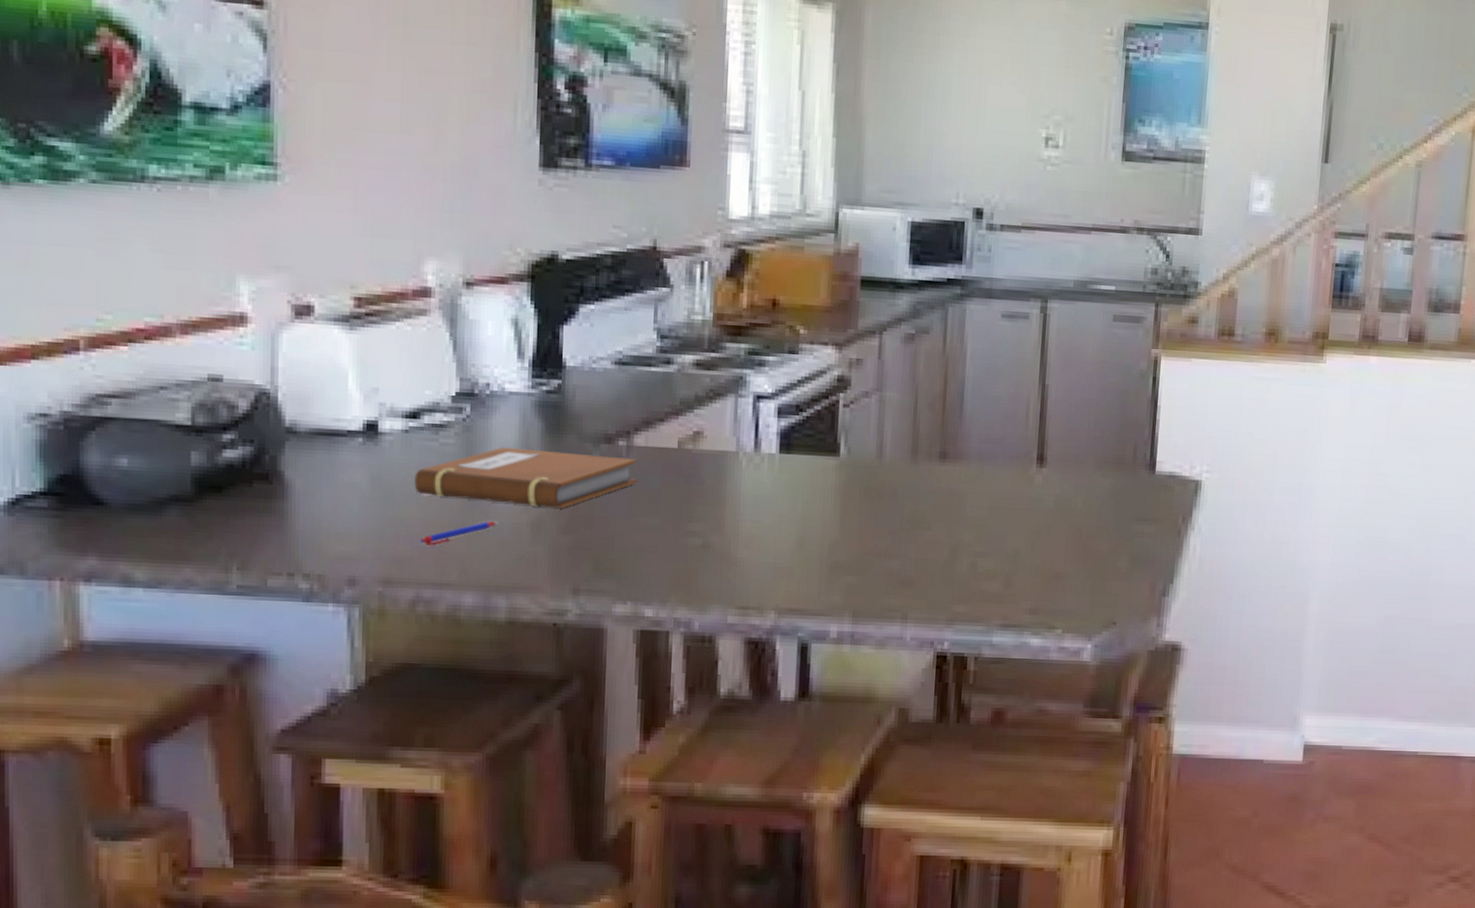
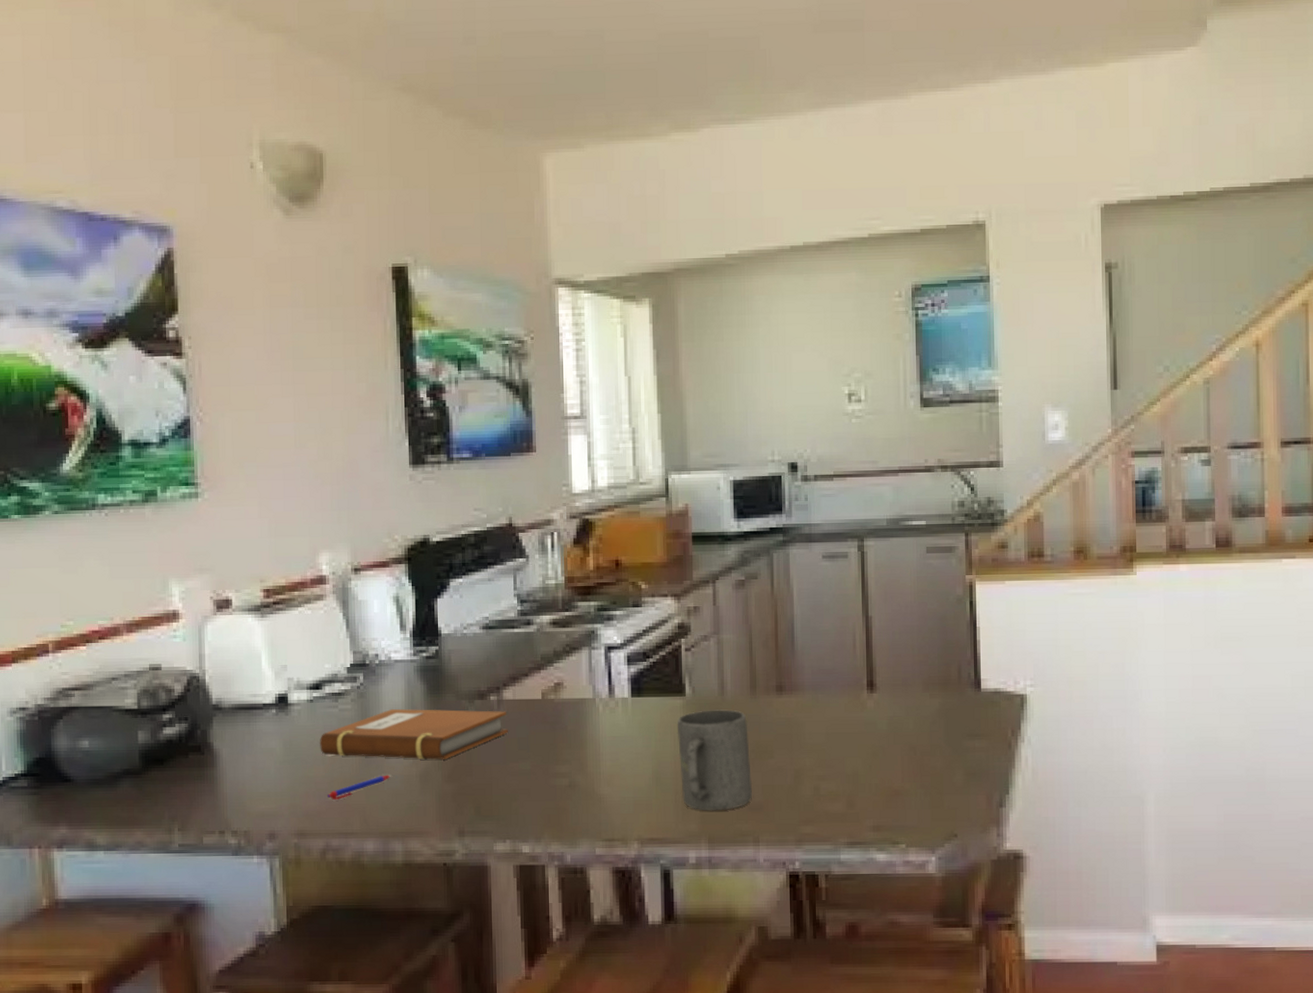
mug: none [827,473,906,583] -> present [677,709,753,811]

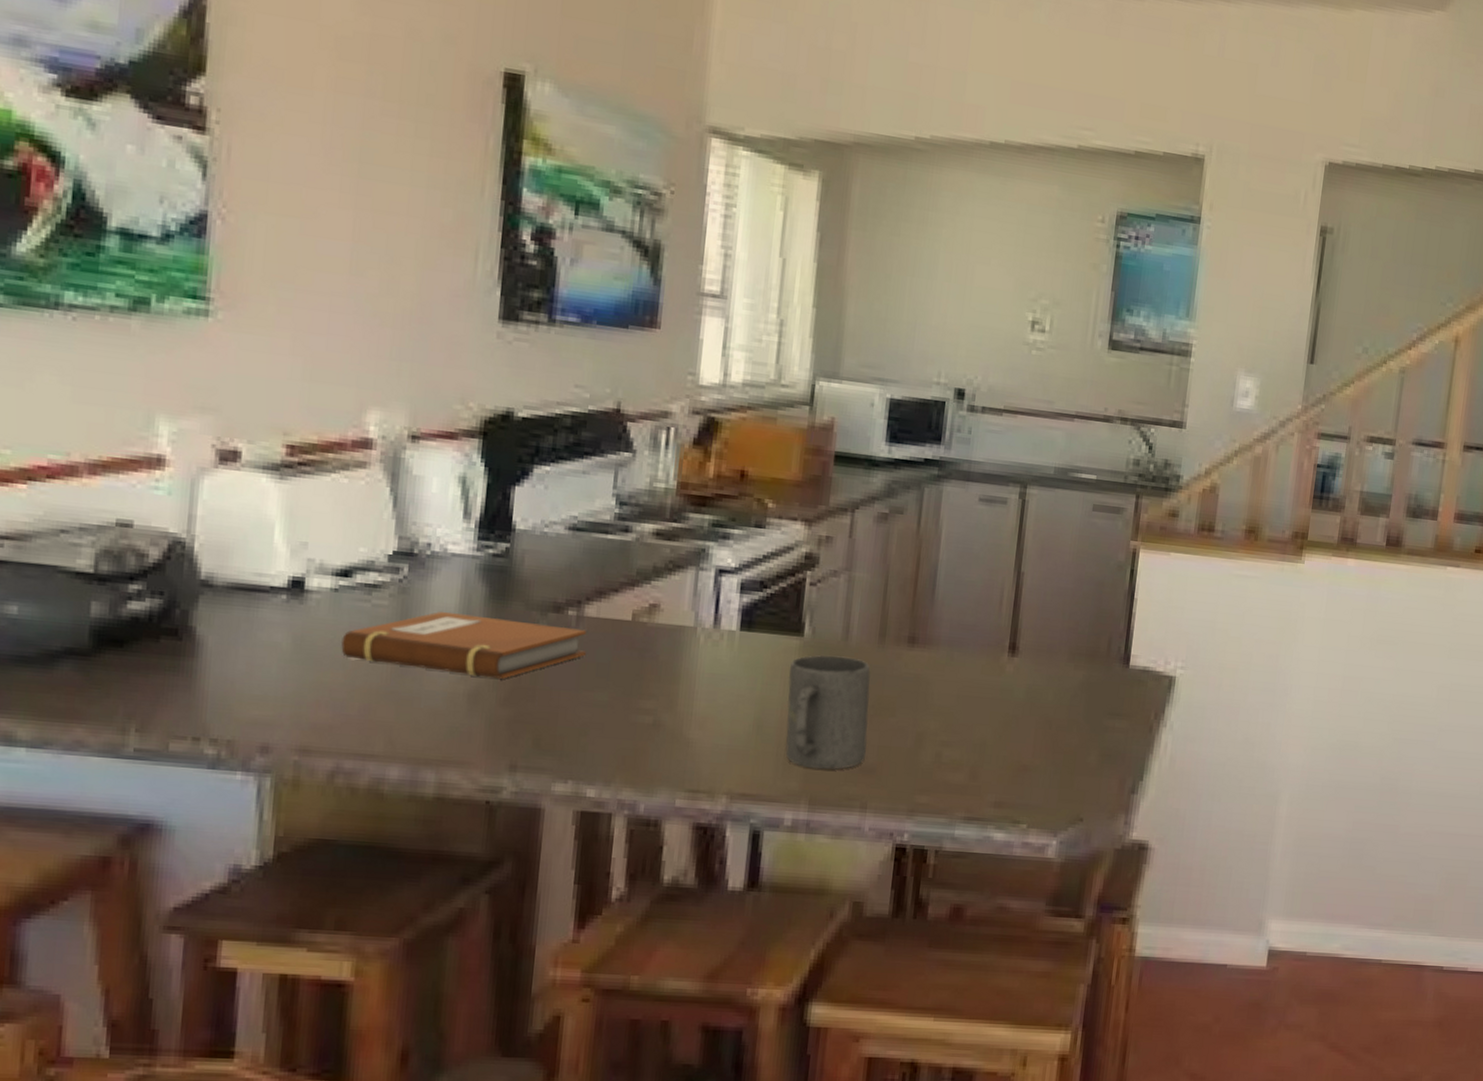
pen: present [326,775,391,801] -> none [343,689,431,715]

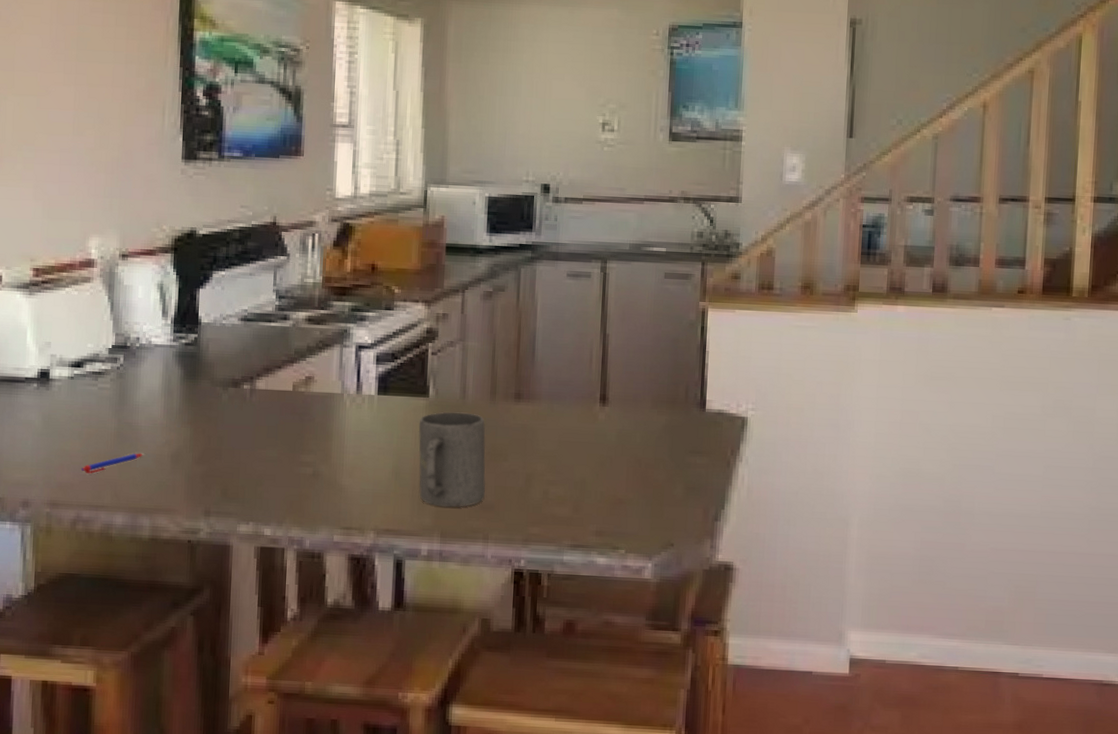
notebook: present [340,612,587,679] -> none [76,391,259,442]
pen: none [343,689,431,715] -> present [80,453,143,474]

